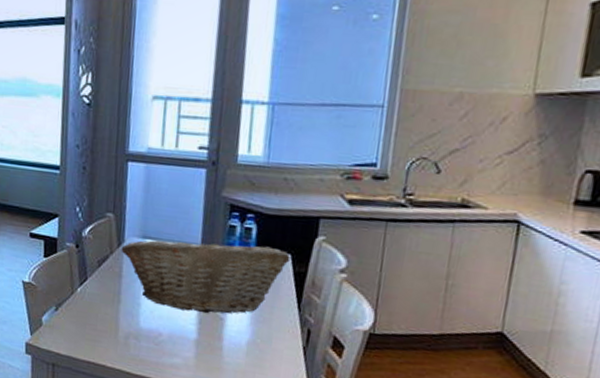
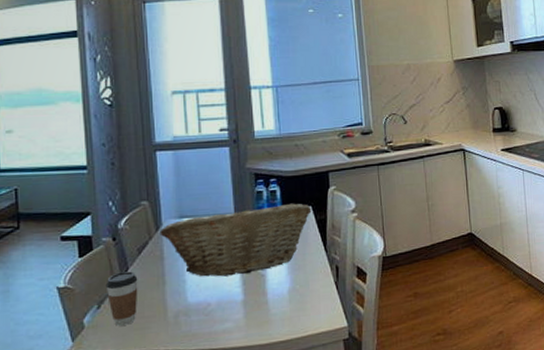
coffee cup: none [64,280,95,333] -> present [105,271,138,326]

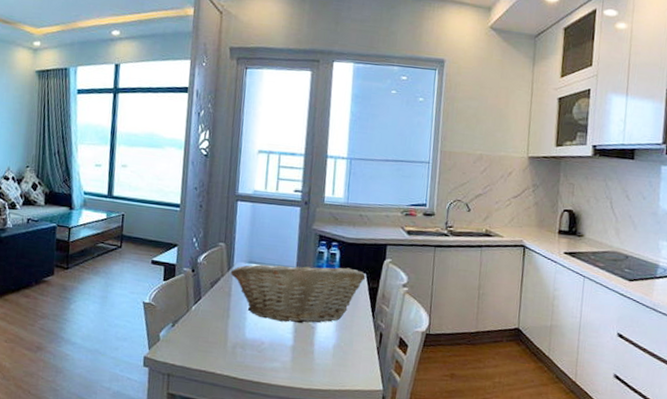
coffee cup: present [105,271,138,326] -> none [181,299,208,346]

